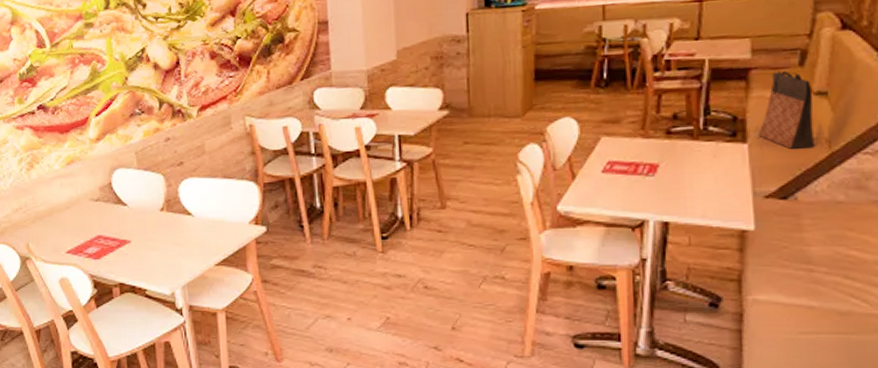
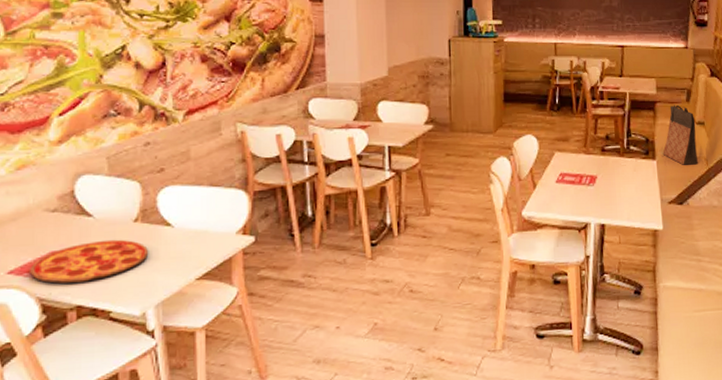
pizza: none [83,226,173,264] -> present [30,239,148,285]

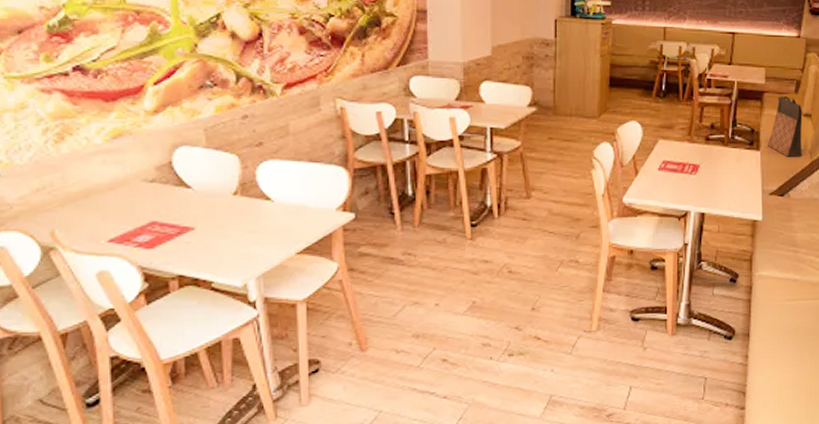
pizza: present [30,239,148,285] -> none [130,211,248,254]

